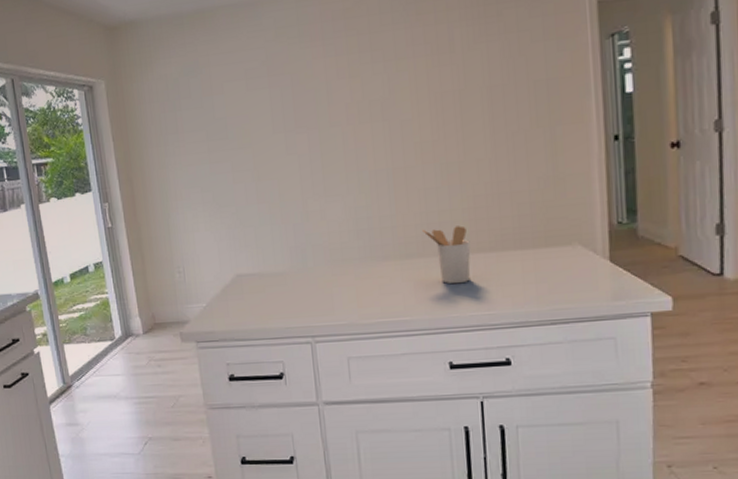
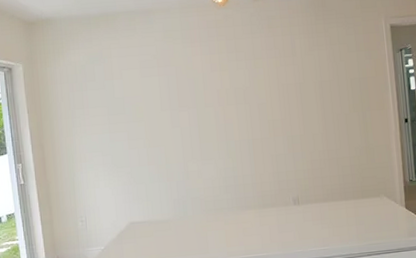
utensil holder: present [422,225,471,284] -> none [275,183,310,227]

